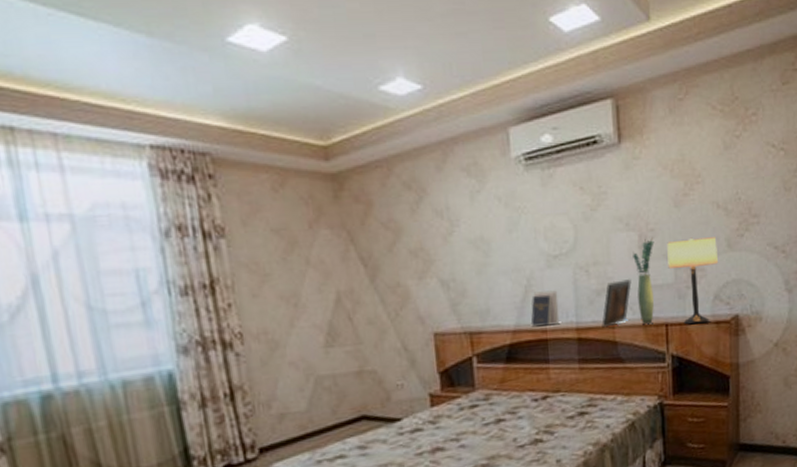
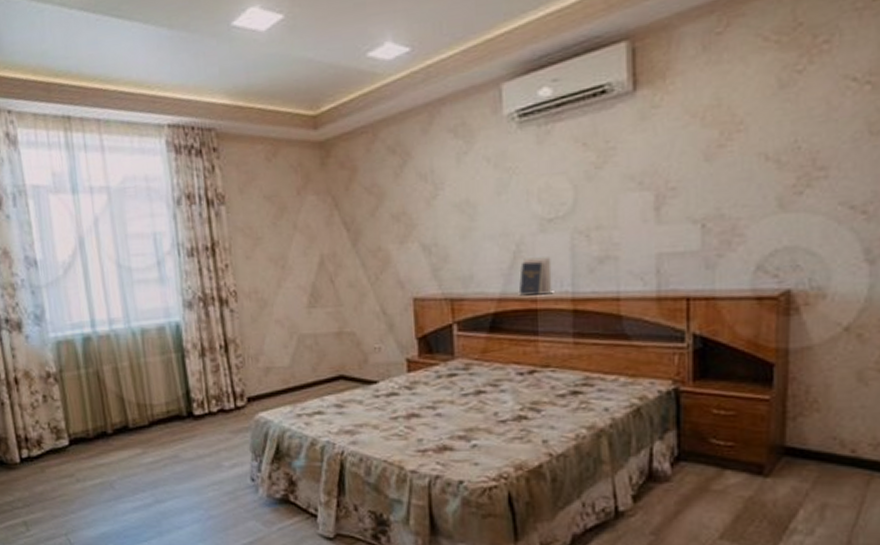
picture frame: present [601,279,632,328] -> none [603,245,644,299]
vase: present [633,237,655,325] -> none [646,197,676,298]
table lamp: present [667,237,719,325] -> none [692,195,765,300]

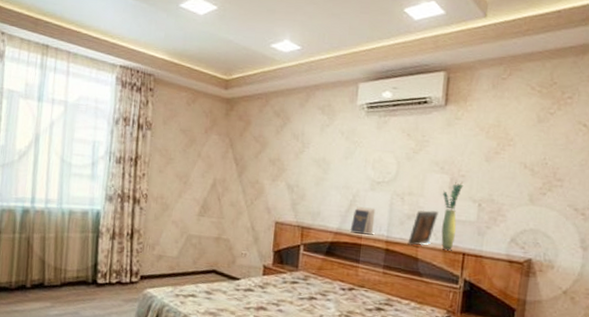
picture frame: none [603,245,644,299] -> present [407,210,439,246]
vase: none [646,197,676,298] -> present [441,182,464,251]

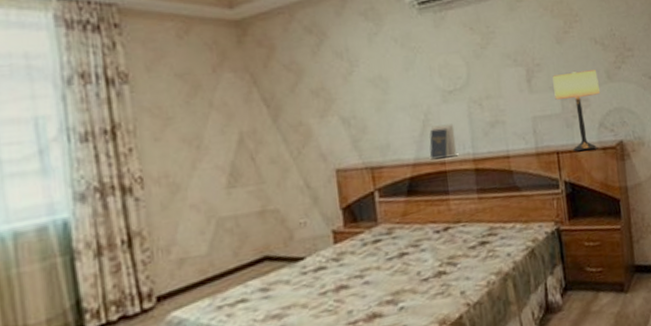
picture frame: present [407,210,439,246] -> none [497,111,523,158]
vase: present [441,182,464,251] -> none [522,71,545,154]
table lamp: none [472,187,520,260] -> present [552,70,601,152]

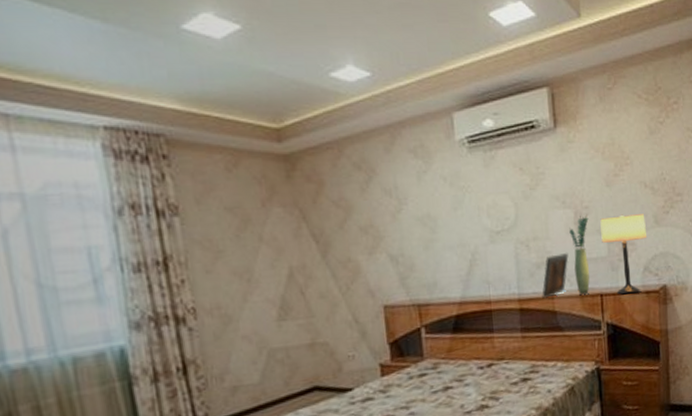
books: present [429,124,457,160] -> none [475,264,503,299]
picture frame: none [497,111,523,158] -> present [542,253,569,299]
vase: none [522,71,545,154] -> present [569,214,590,296]

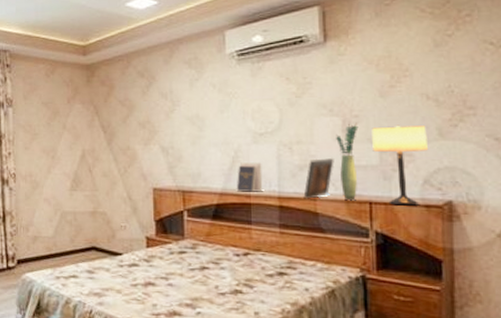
books: none [475,264,503,299] -> present [236,162,263,192]

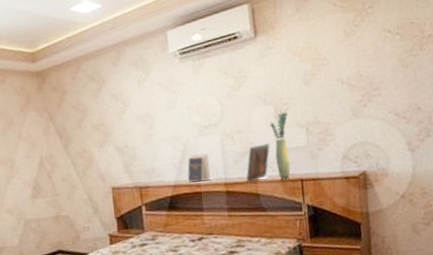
table lamp: present [372,125,429,206] -> none [299,107,346,180]

